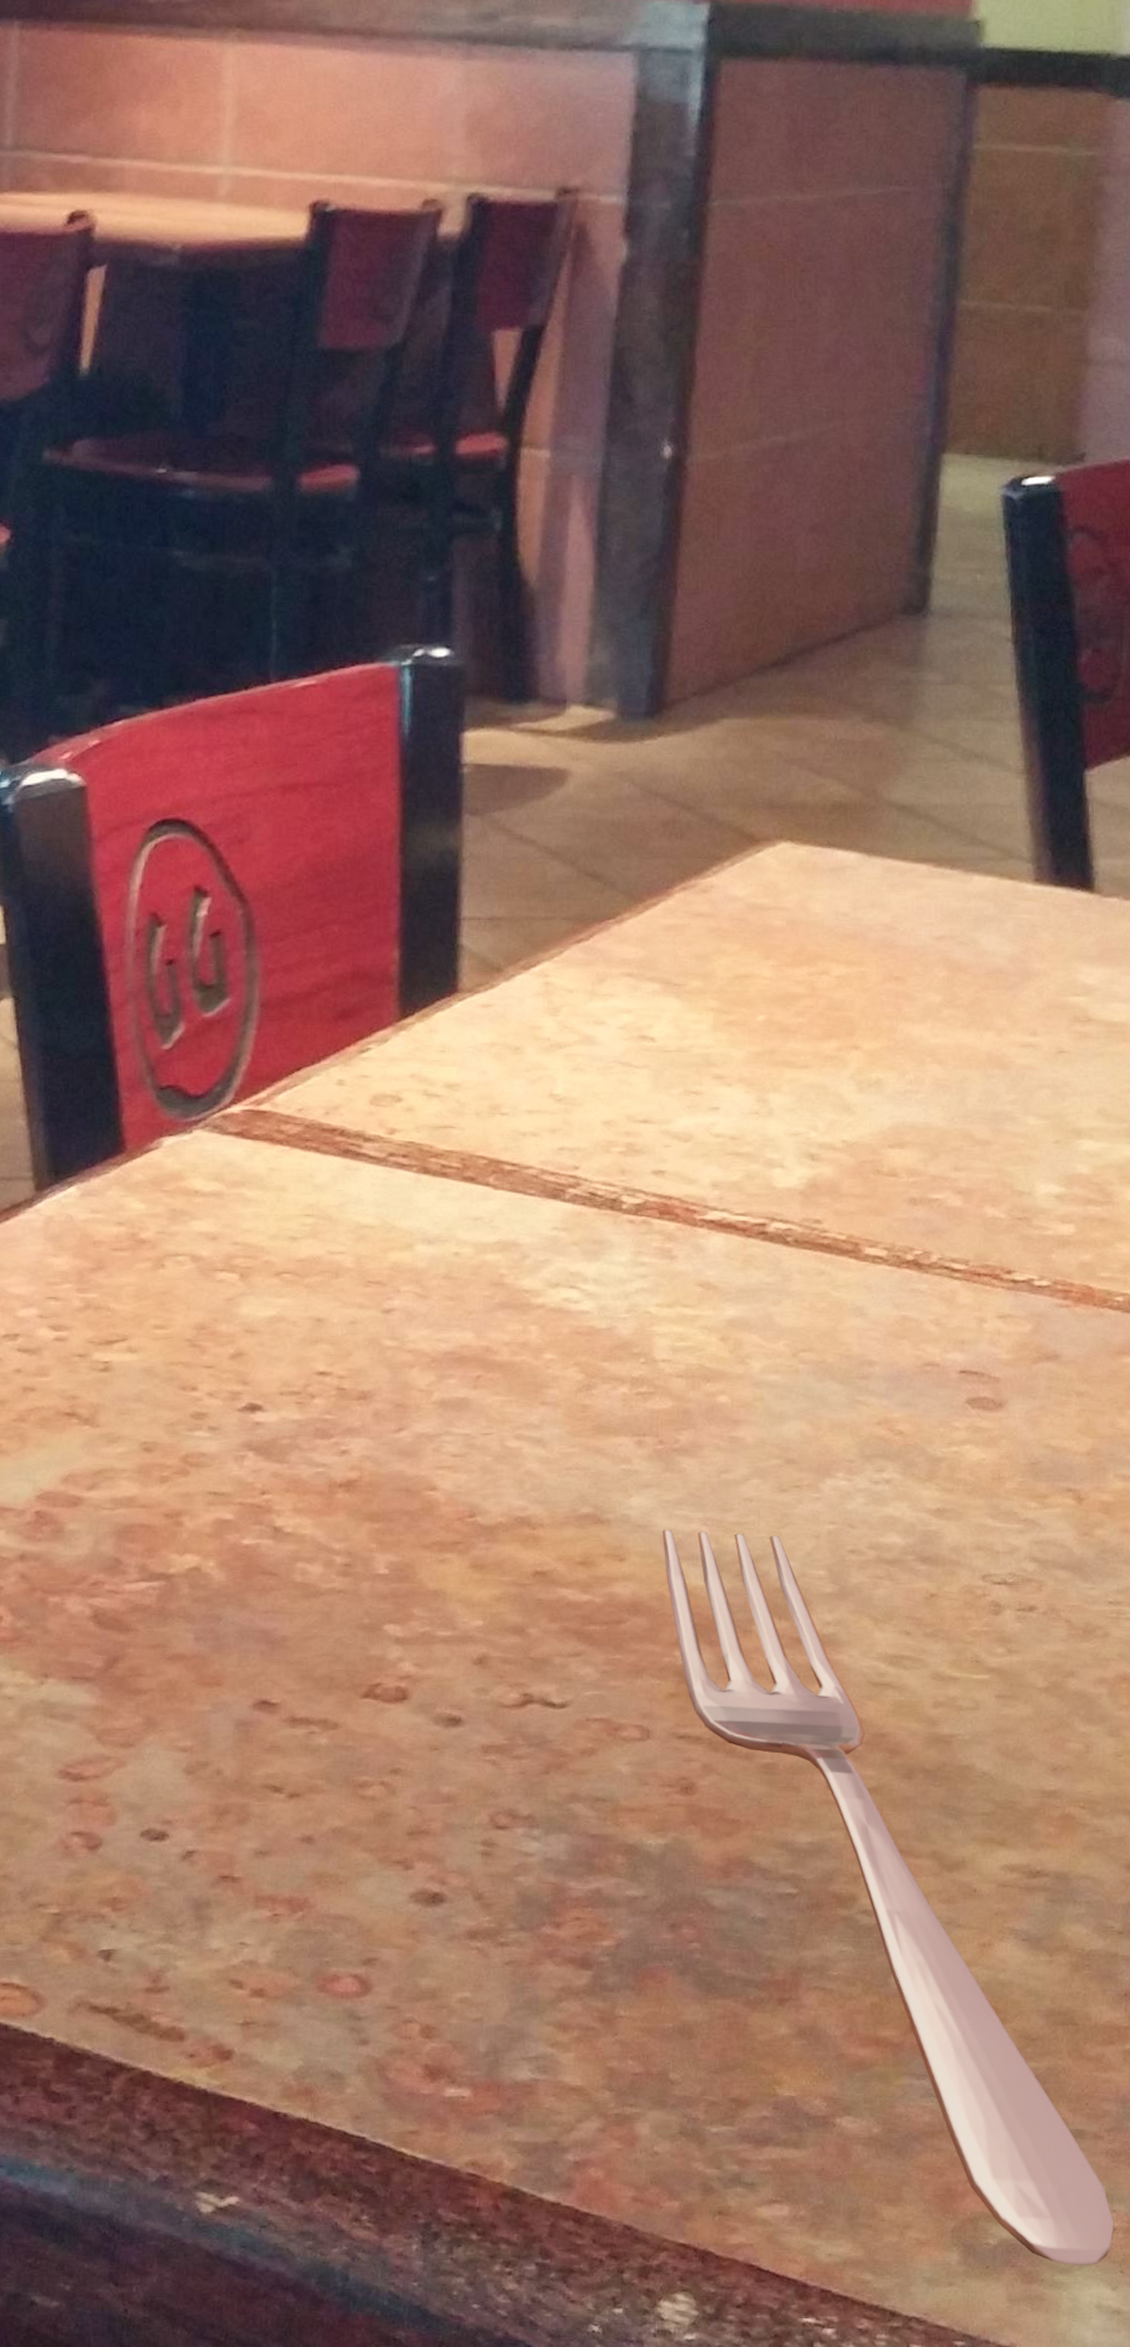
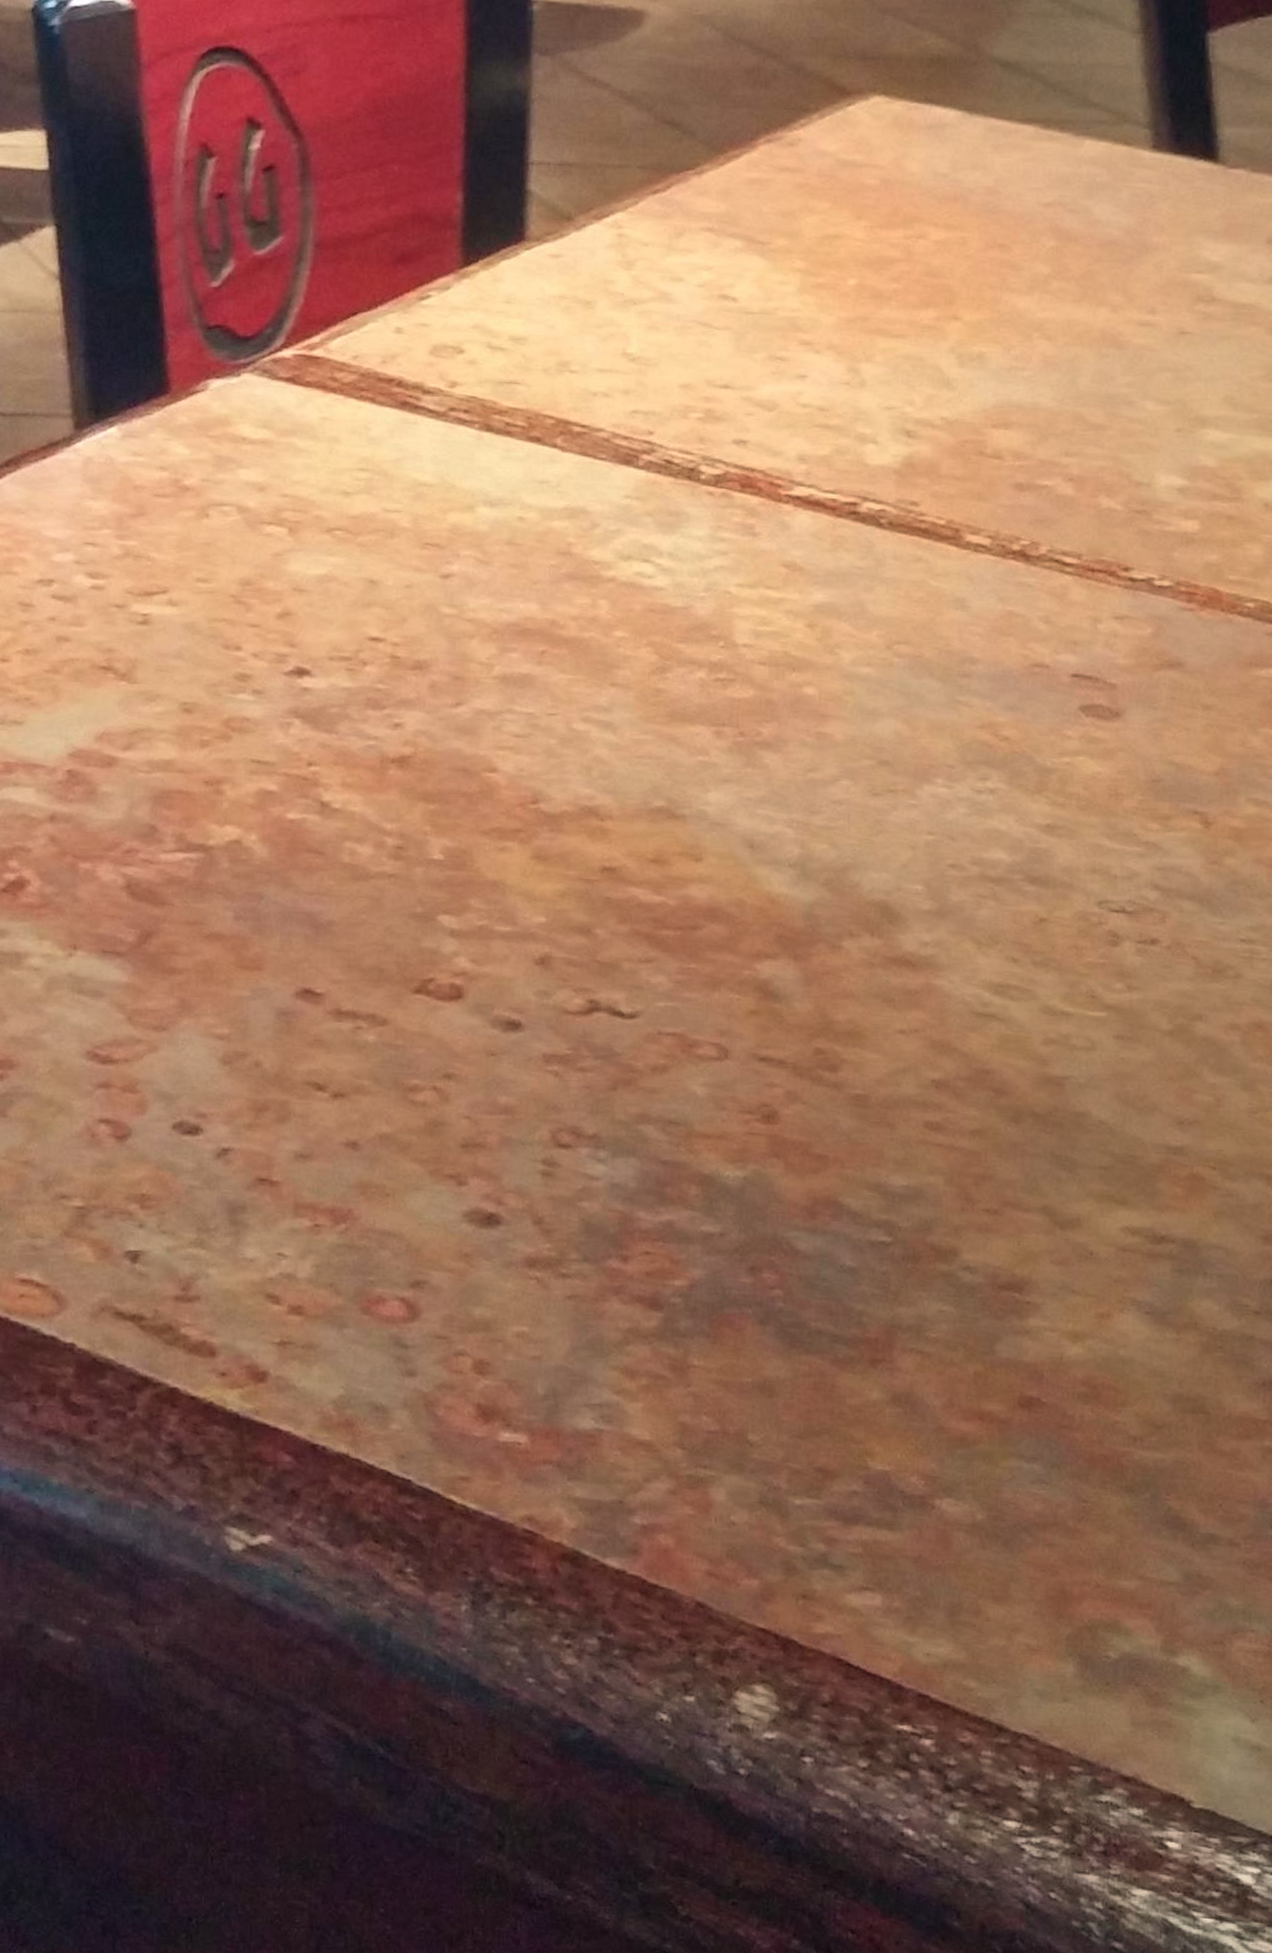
fork: present [662,1530,1115,2265] -> none [742,830,1254,1692]

